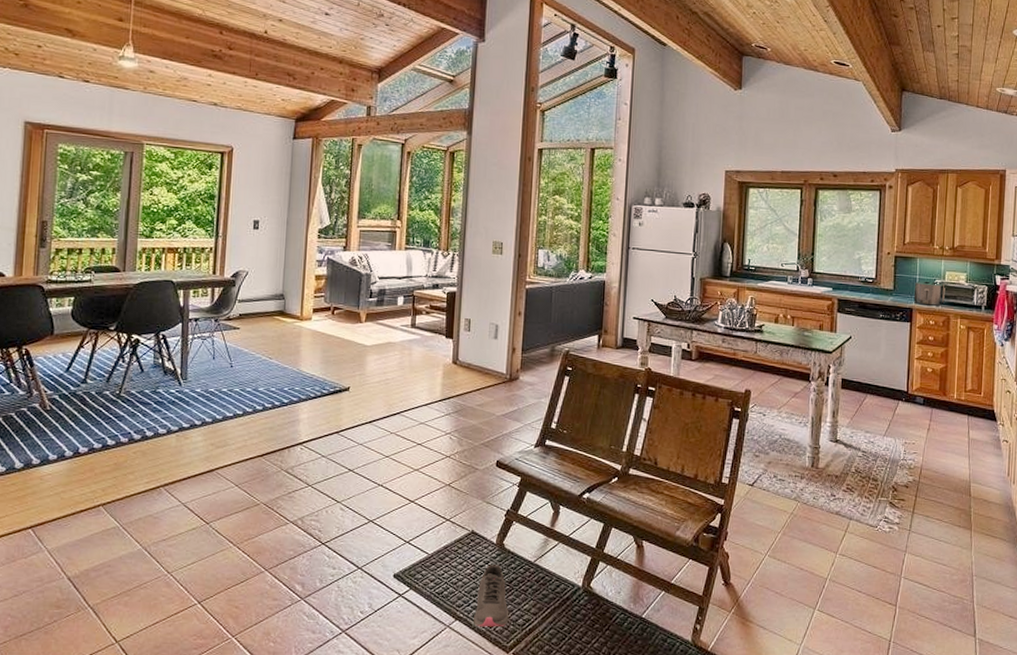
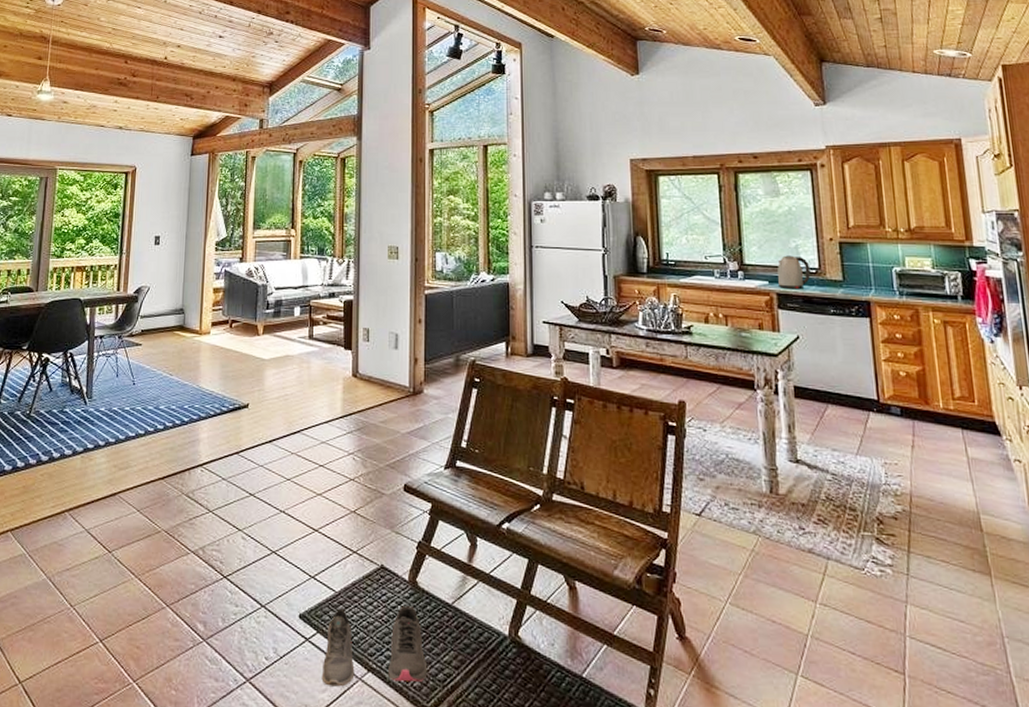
athletic shoe: none [412,569,444,634] -> present [321,609,355,687]
kettle: none [840,266,869,297] -> present [777,255,811,290]
toaster: present [914,281,946,307] -> none [869,269,909,299]

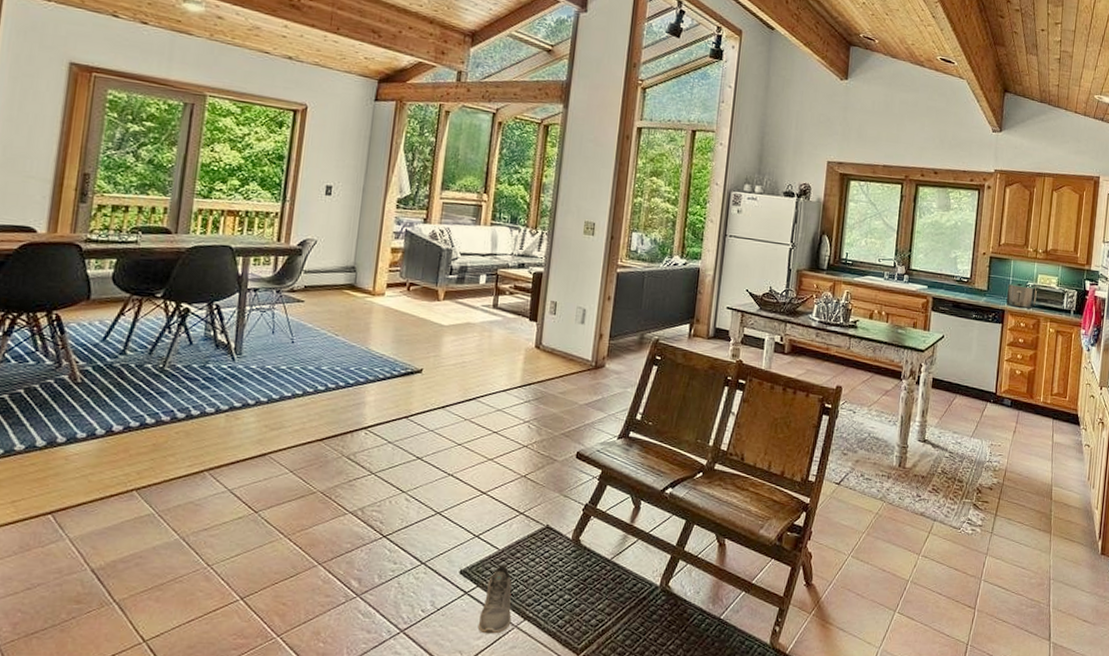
athletic shoe: present [388,606,428,683] -> none [544,561,582,628]
kettle: present [777,255,811,290] -> none [935,264,964,296]
toaster: none [869,269,909,299] -> present [1006,282,1038,310]

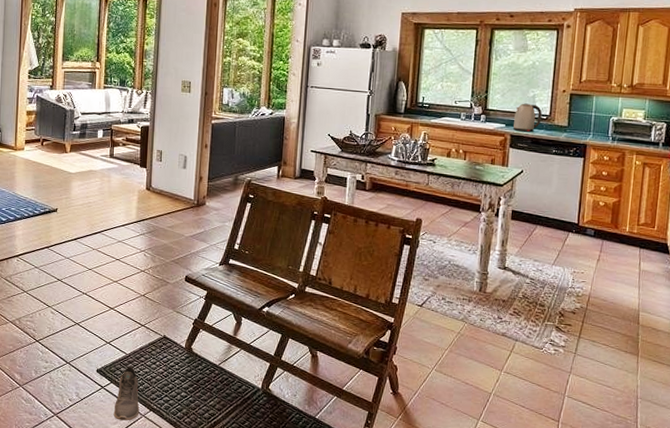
kettle: none [935,264,964,296] -> present [513,103,543,133]
toaster: present [1006,282,1038,310] -> none [589,117,622,143]

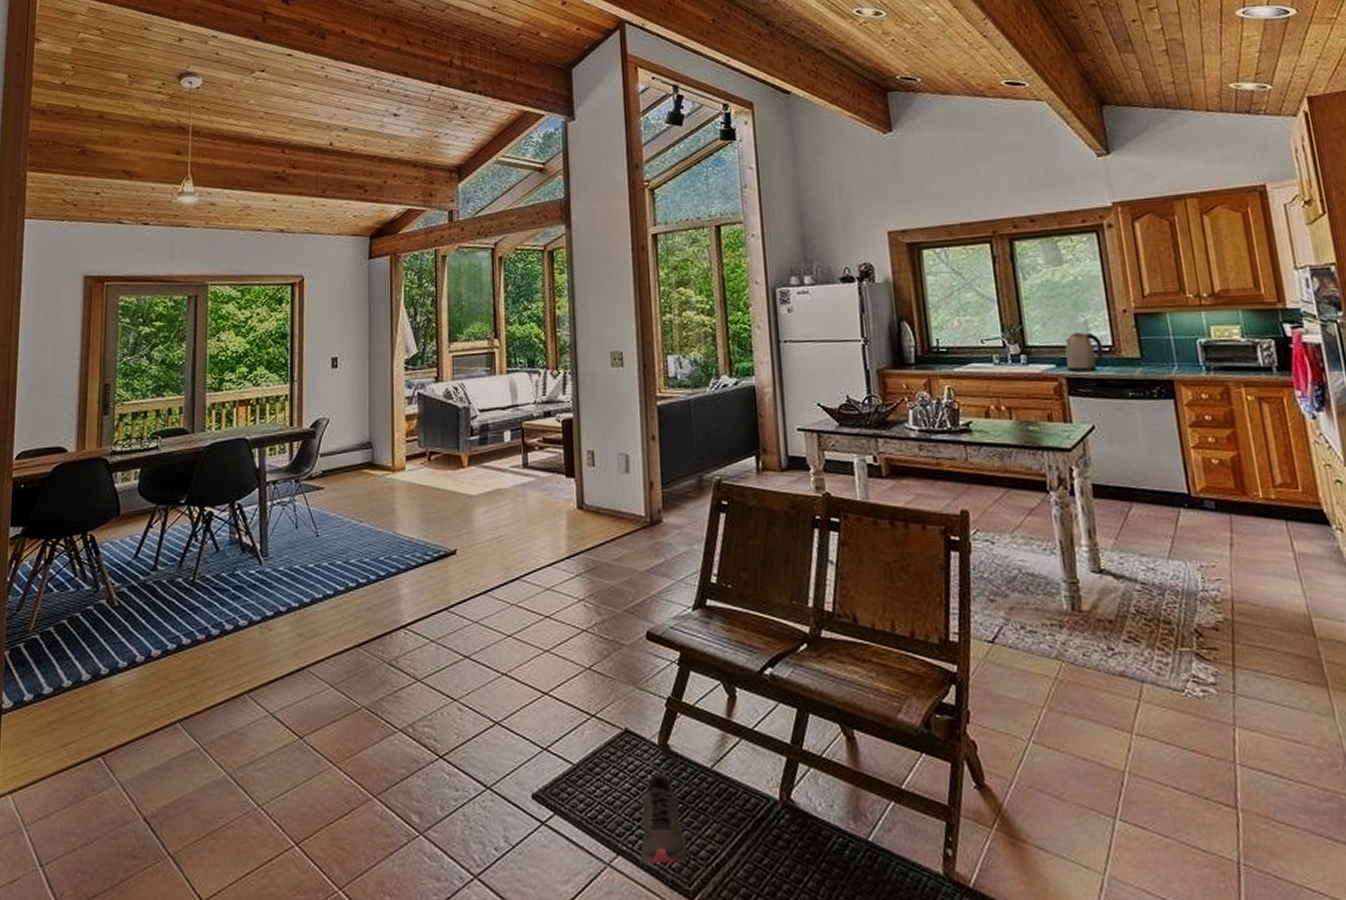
athletic shoe: present [113,367,140,421] -> none [562,785,602,876]
athletic shoe: none [166,365,197,419] -> present [641,774,688,864]

